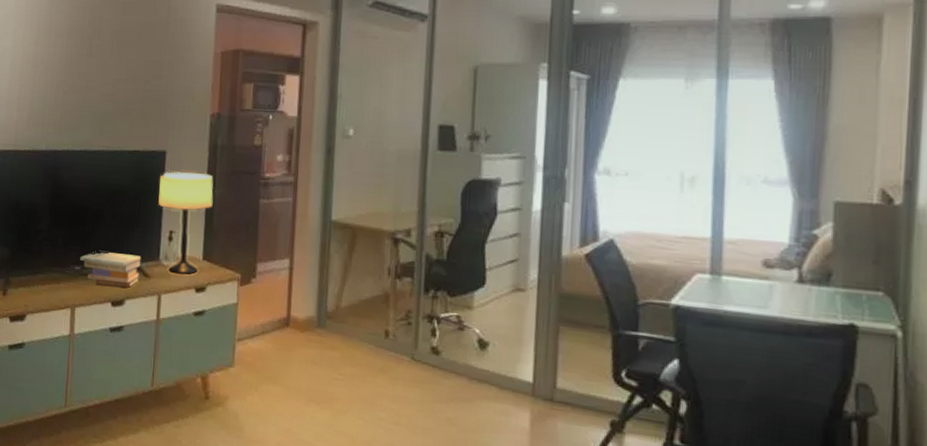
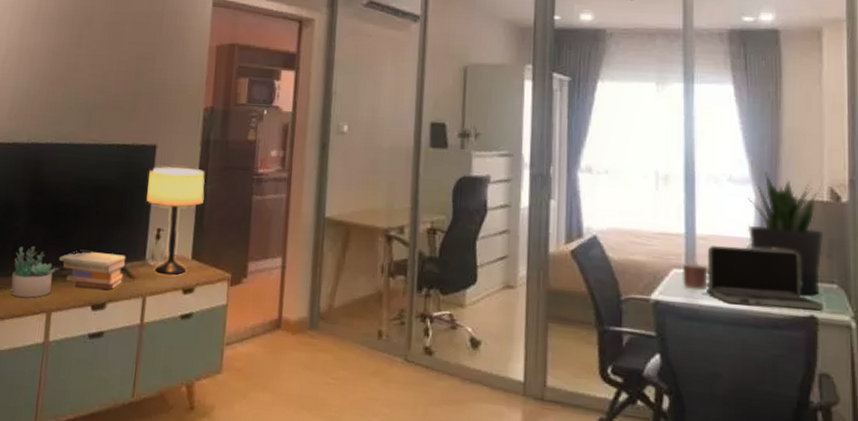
succulent plant: none [37,246,77,295] -> present [10,245,56,299]
mug: none [706,268,737,298] -> present [681,263,710,293]
laptop: none [728,250,866,319] -> present [702,246,823,311]
planter: none [782,173,871,306] -> present [747,172,824,298]

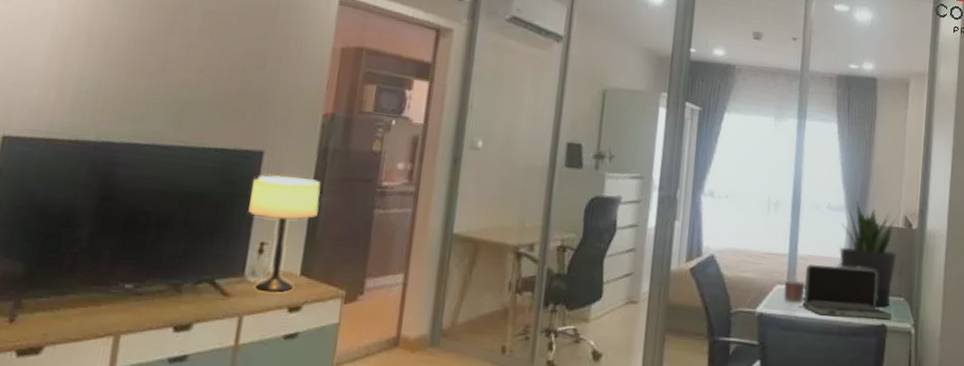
succulent plant: present [10,245,56,299] -> none [65,259,128,320]
books: present [59,250,126,290] -> none [133,264,220,309]

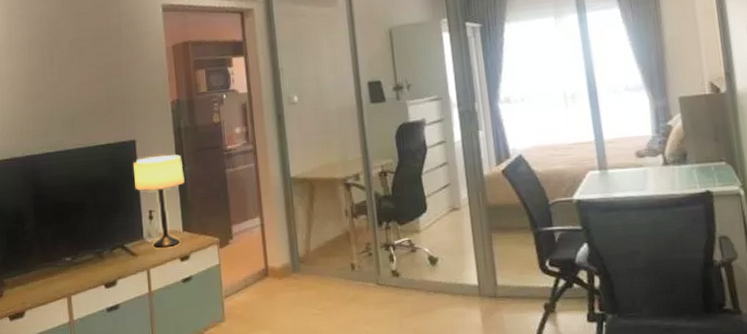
mug: present [783,280,806,306] -> none [596,163,621,187]
laptop: present [799,264,892,320] -> none [615,140,716,193]
planter: present [839,201,897,310] -> none [644,78,711,177]

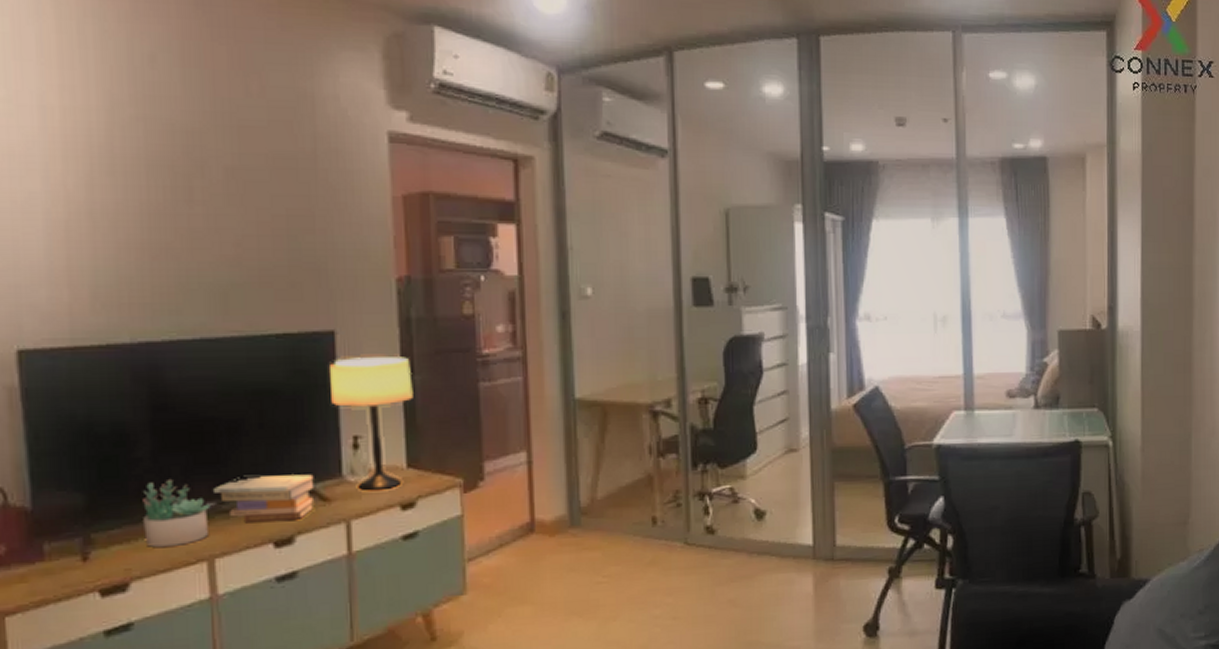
succulent plant: none [30,242,68,289] -> present [142,478,211,548]
books: none [69,237,127,272] -> present [214,474,314,524]

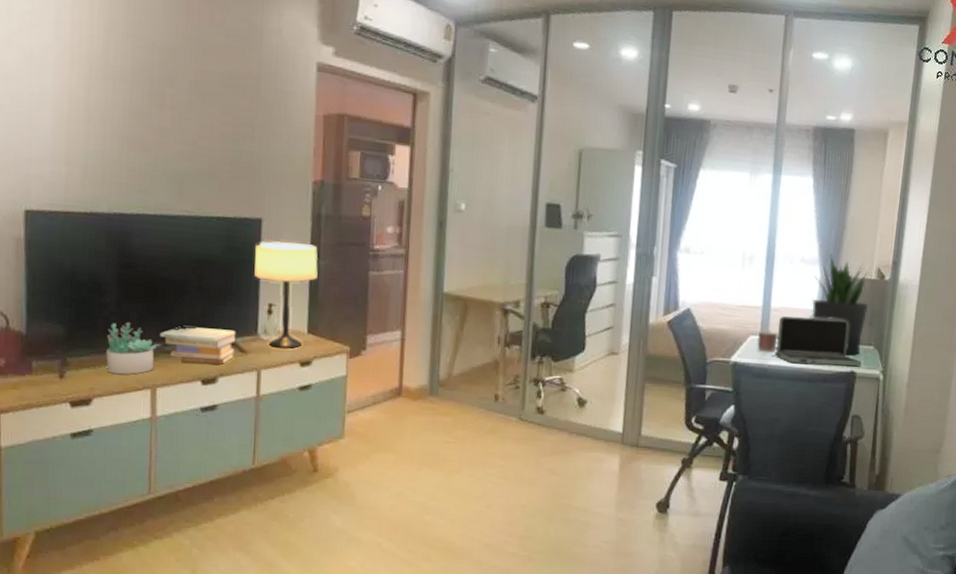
mug: none [961,403,987,431] -> present [757,331,779,355]
laptop: none [980,381,1086,439] -> present [771,316,862,367]
planter: none [1020,305,1087,424] -> present [811,254,869,357]

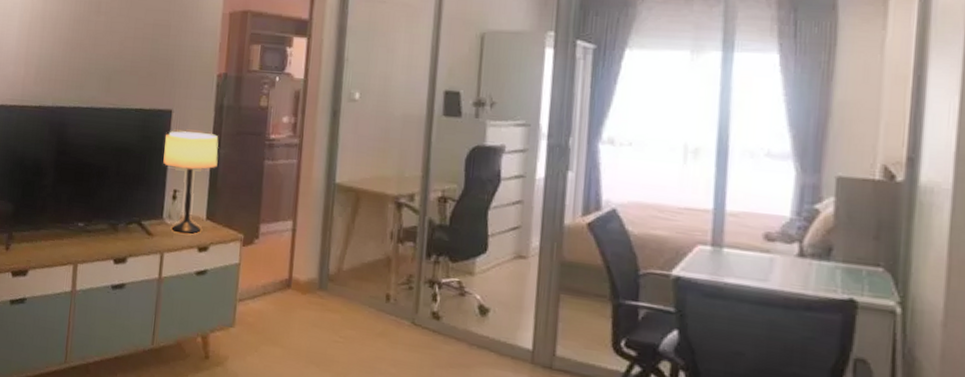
succulent plant: present [106,321,157,375] -> none [40,202,81,251]
books: present [160,325,236,365] -> none [84,207,145,246]
mug: present [757,331,779,355] -> none [707,240,738,270]
laptop: present [771,316,862,367] -> none [728,223,865,294]
planter: present [811,254,869,357] -> none [784,147,872,281]

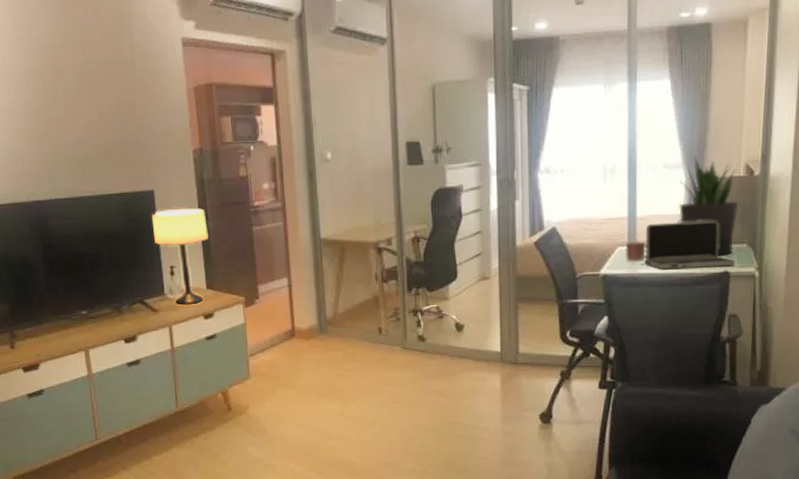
mug: none [707,240,738,270] -> present [625,240,647,264]
laptop: none [728,223,865,294] -> present [641,221,735,270]
planter: none [784,147,872,281] -> present [678,156,739,257]

